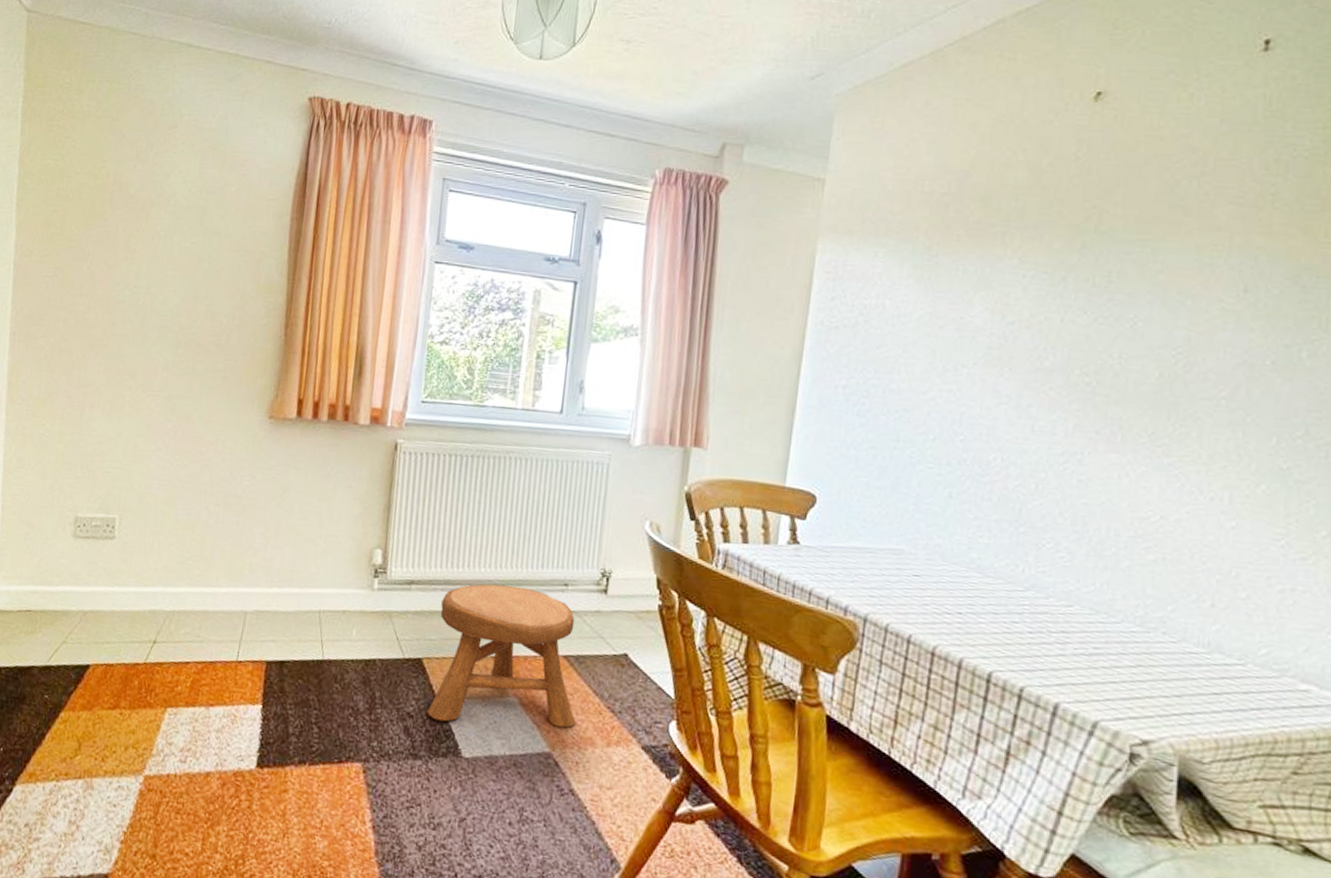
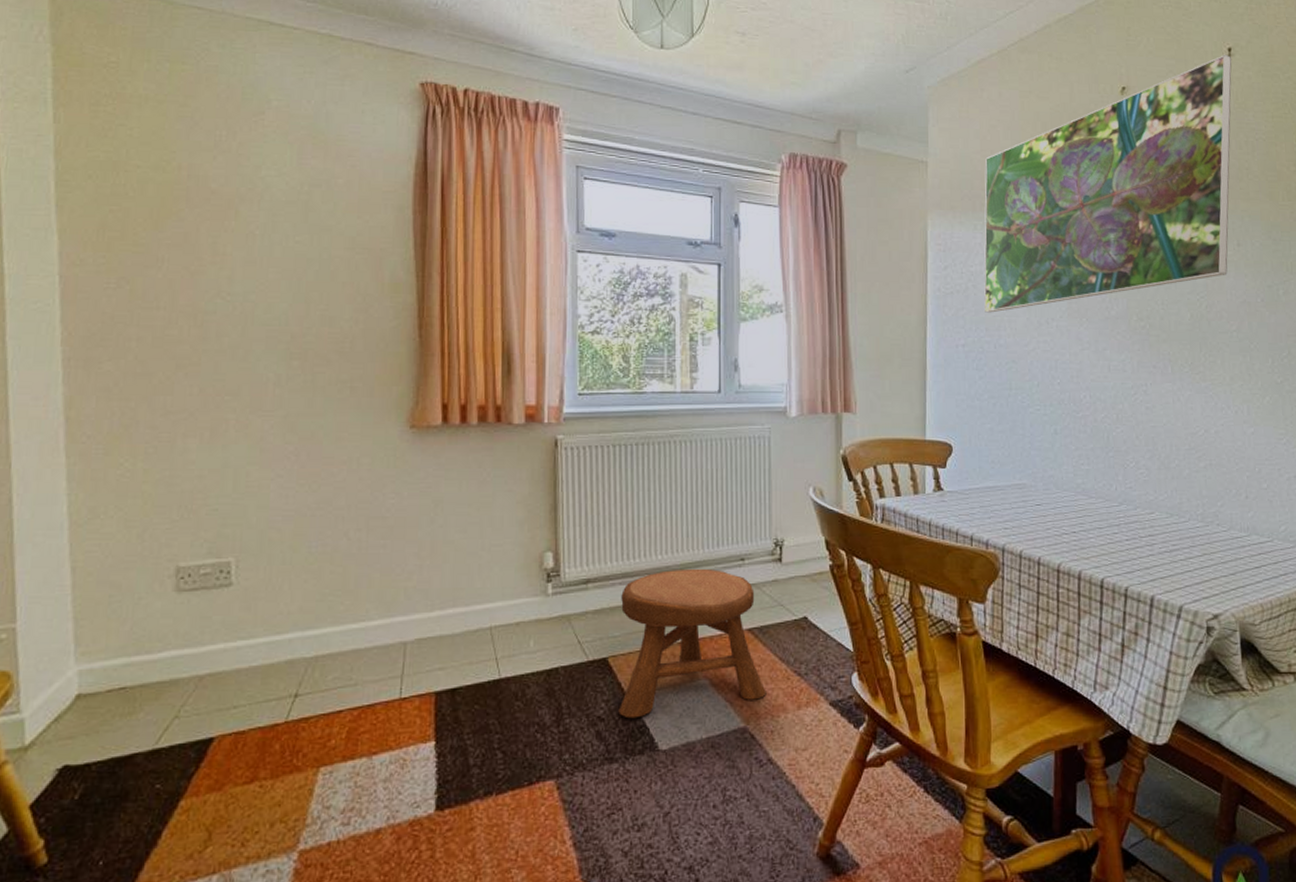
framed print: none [874,48,1270,353] -> present [983,54,1232,313]

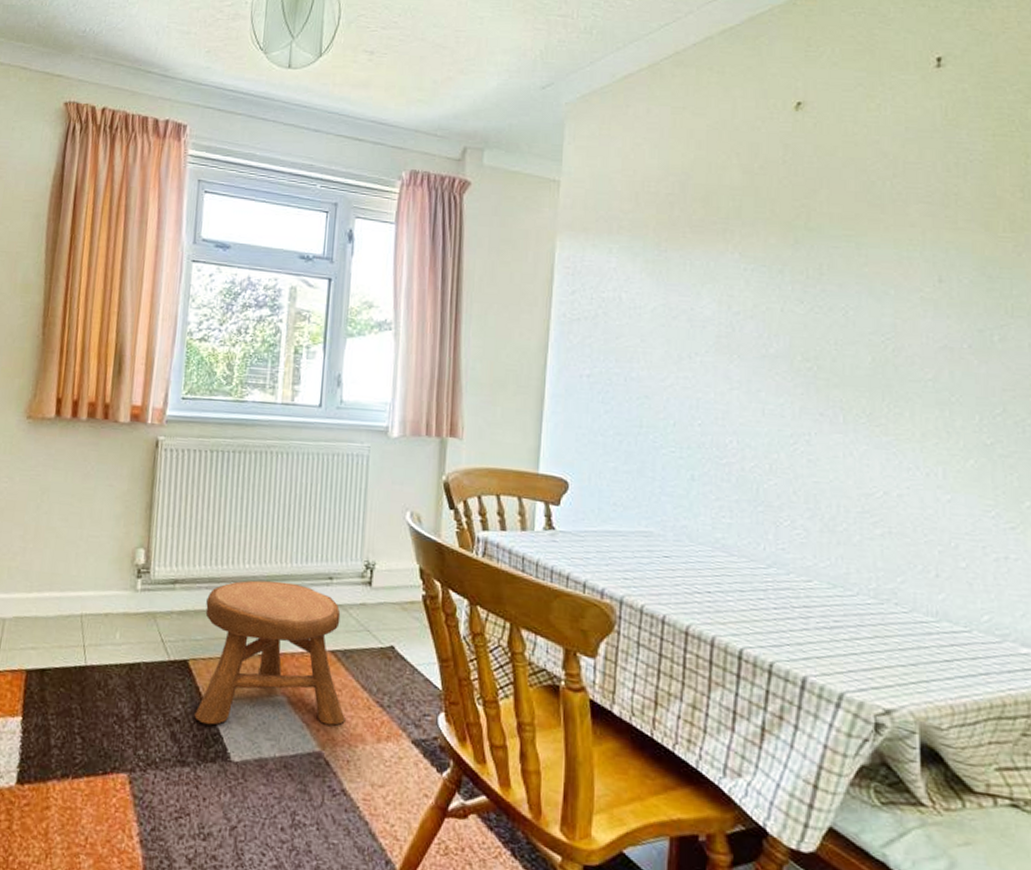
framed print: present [983,54,1232,313] -> none [614,64,942,343]

